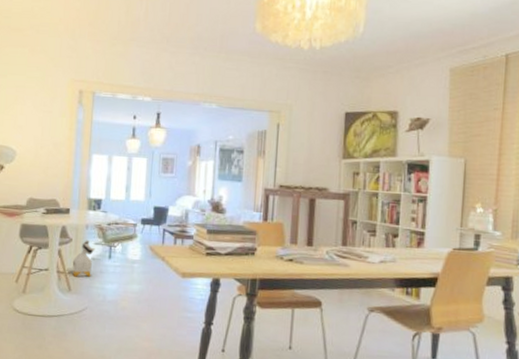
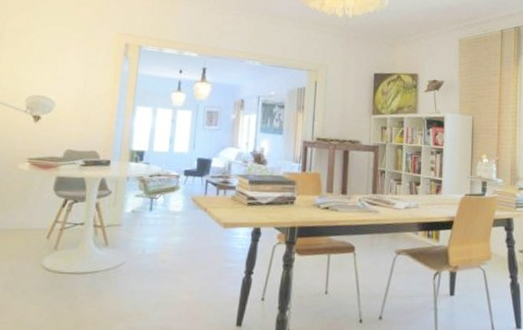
bag: present [72,240,95,277] -> none [110,192,136,231]

